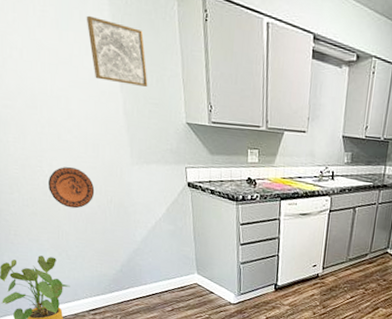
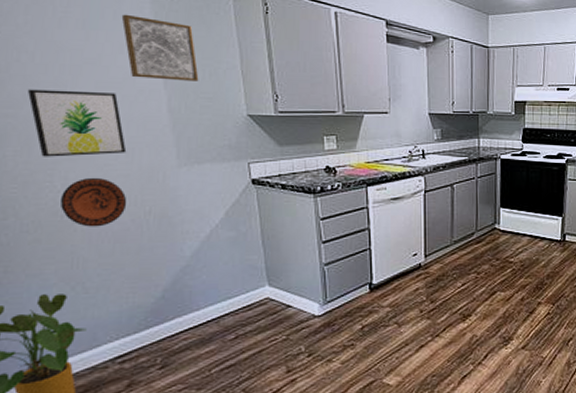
wall art: none [19,84,93,148] -> present [27,89,127,157]

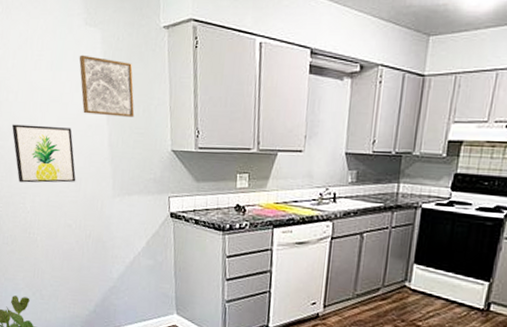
decorative plate: present [59,178,127,227] -> none [28,202,74,245]

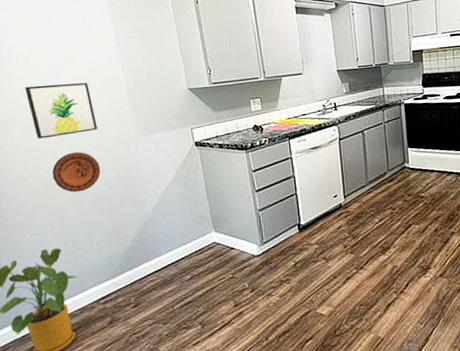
decorative plate: none [28,202,74,245] -> present [52,152,101,193]
wall art: present [79,55,135,117] -> none [88,18,149,69]

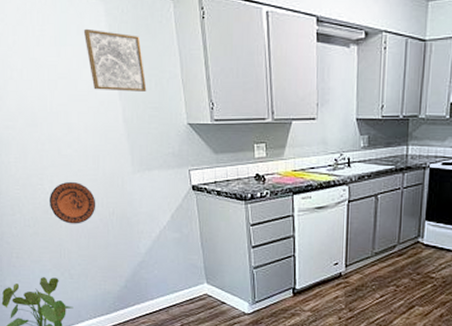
wall art: present [24,82,98,139] -> none [19,104,94,164]
wall art: none [88,18,149,69] -> present [83,28,147,91]

